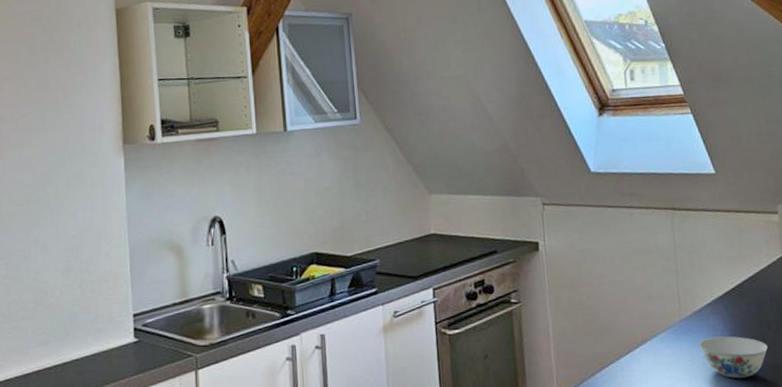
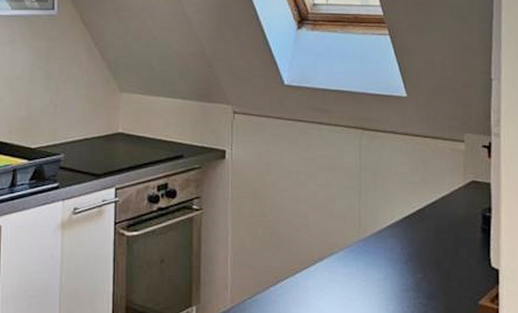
bowl: present [699,336,768,379] -> none [375,260,442,303]

